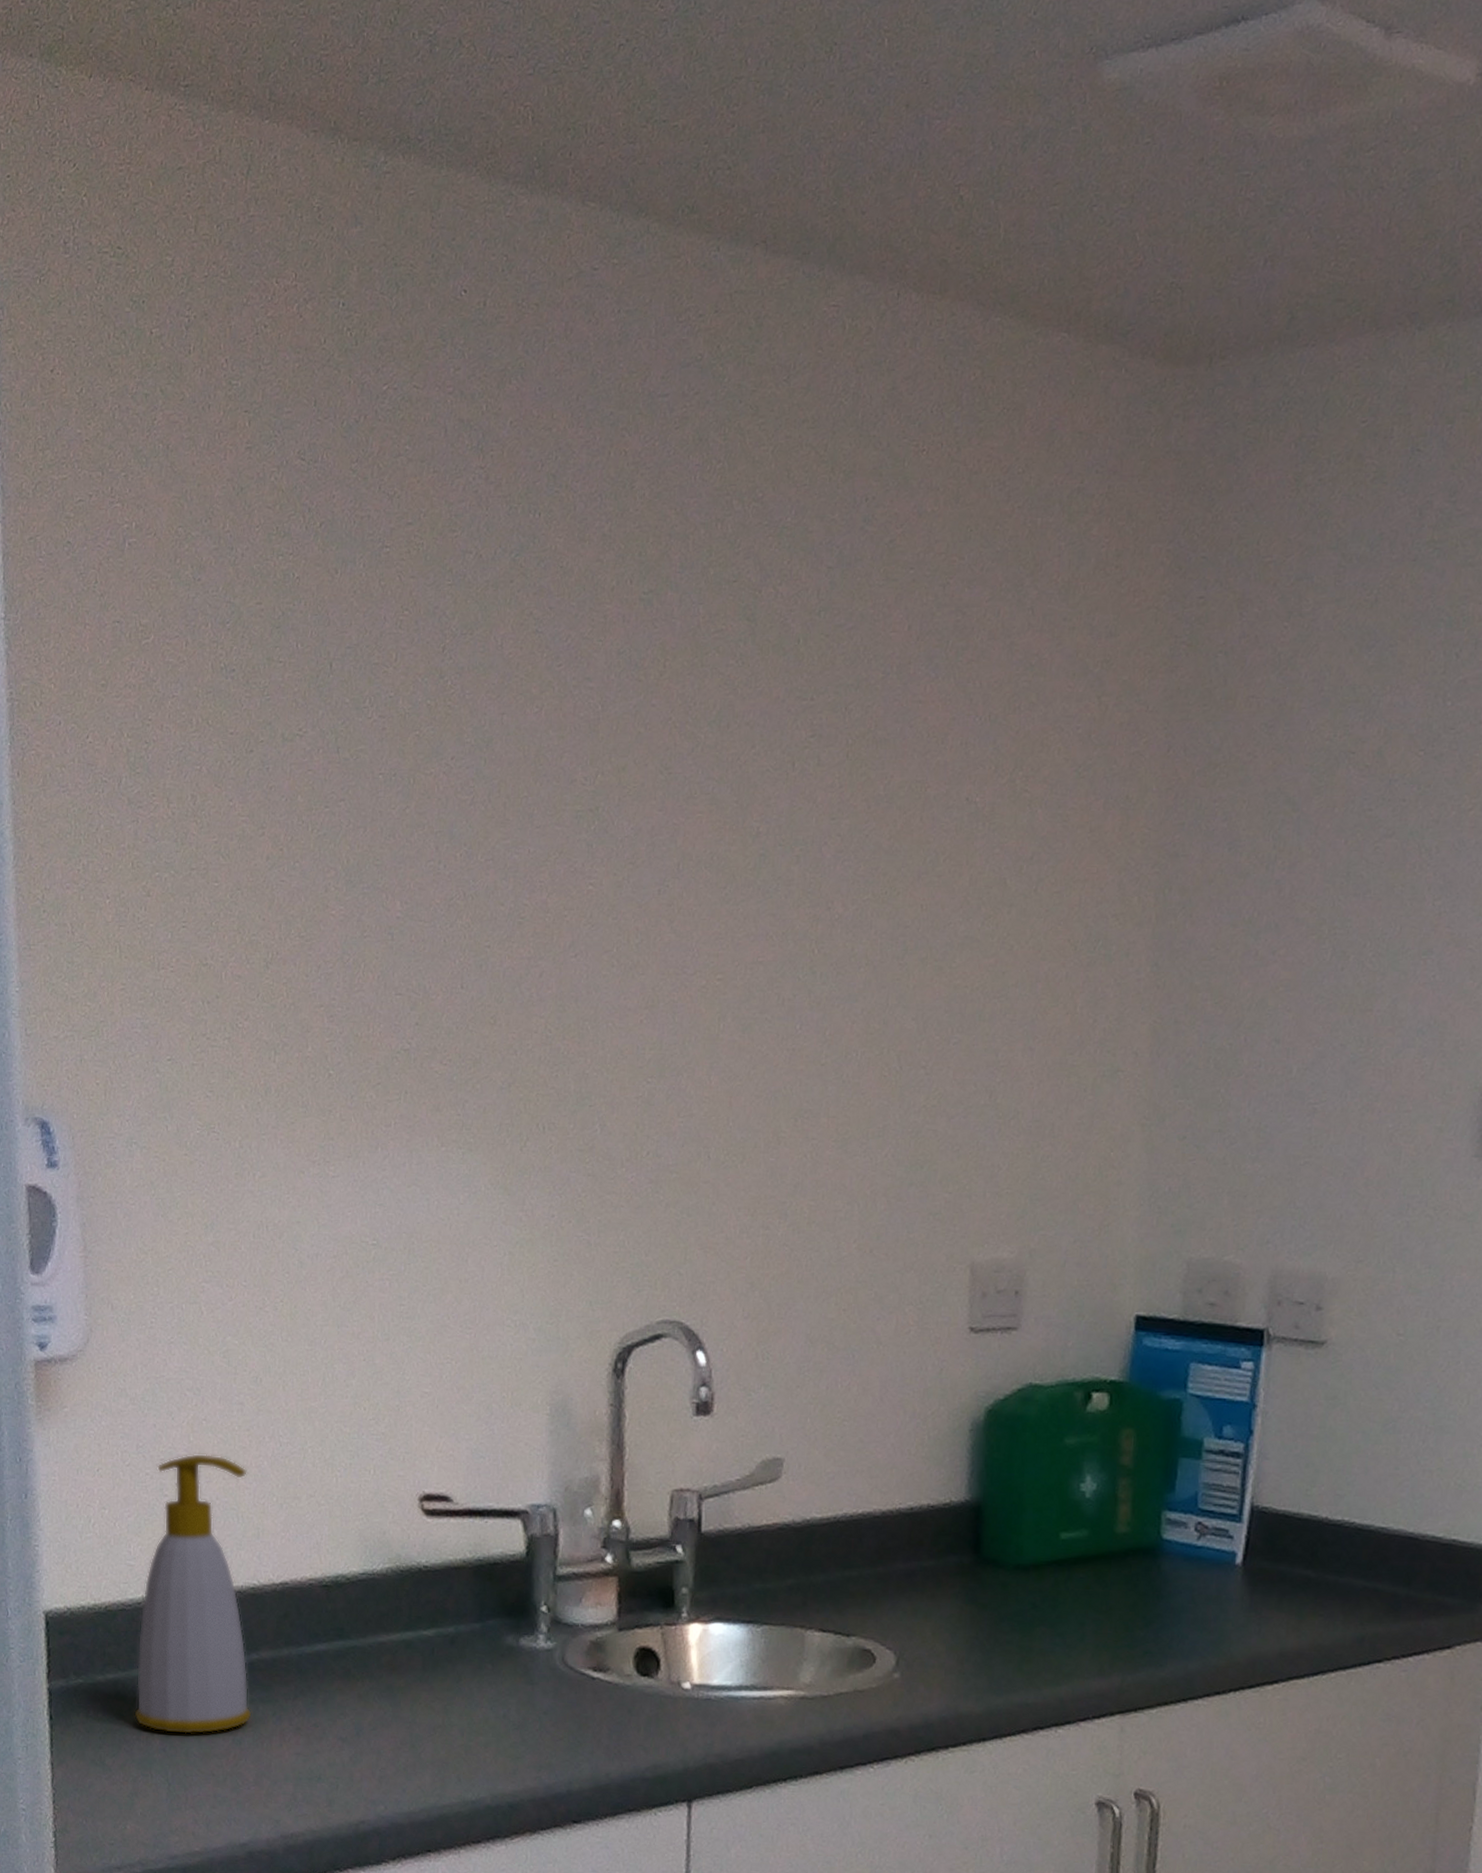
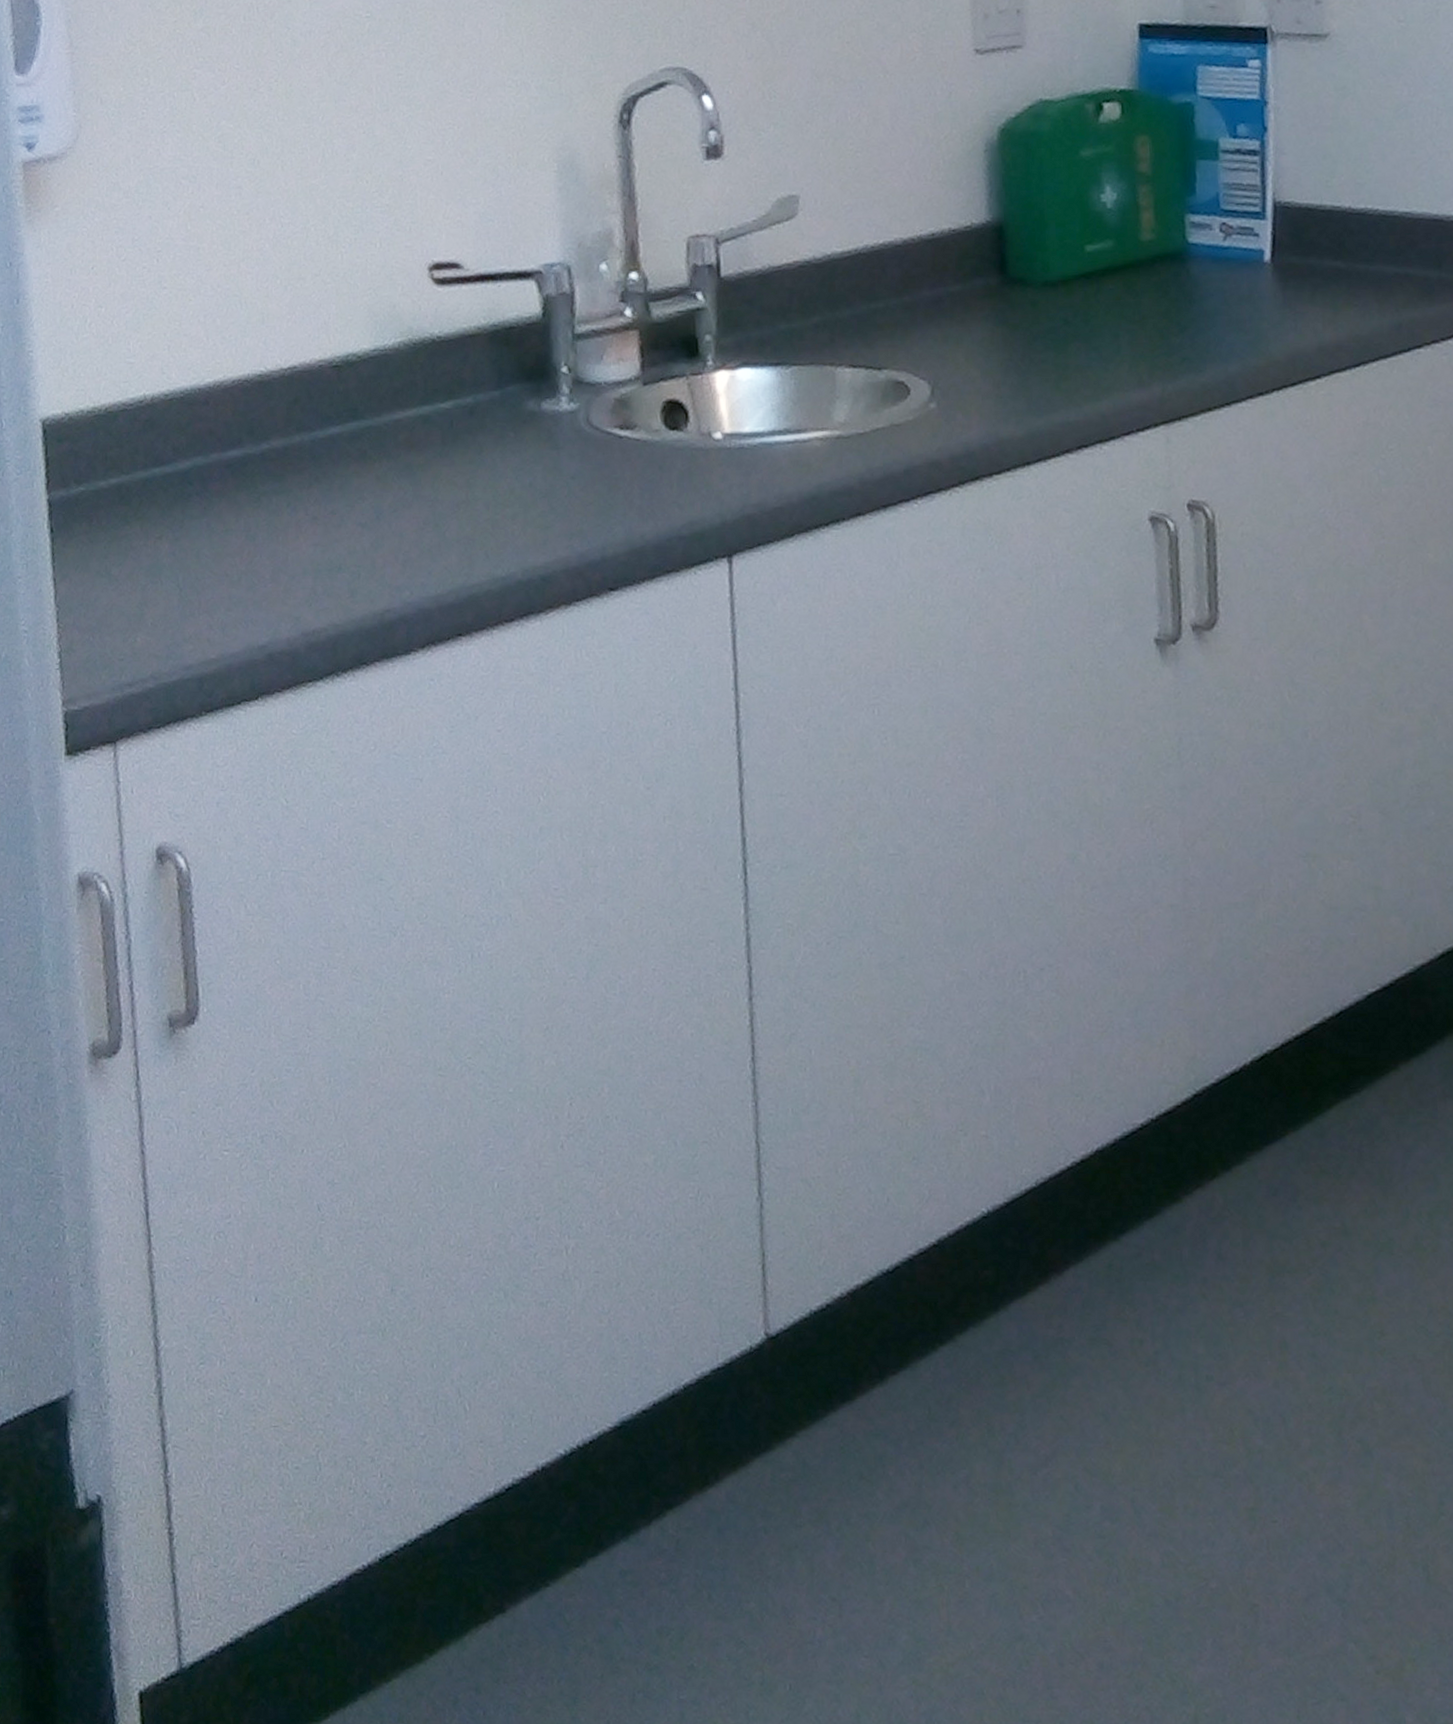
soap bottle: present [134,1453,252,1735] -> none [140,241,265,536]

